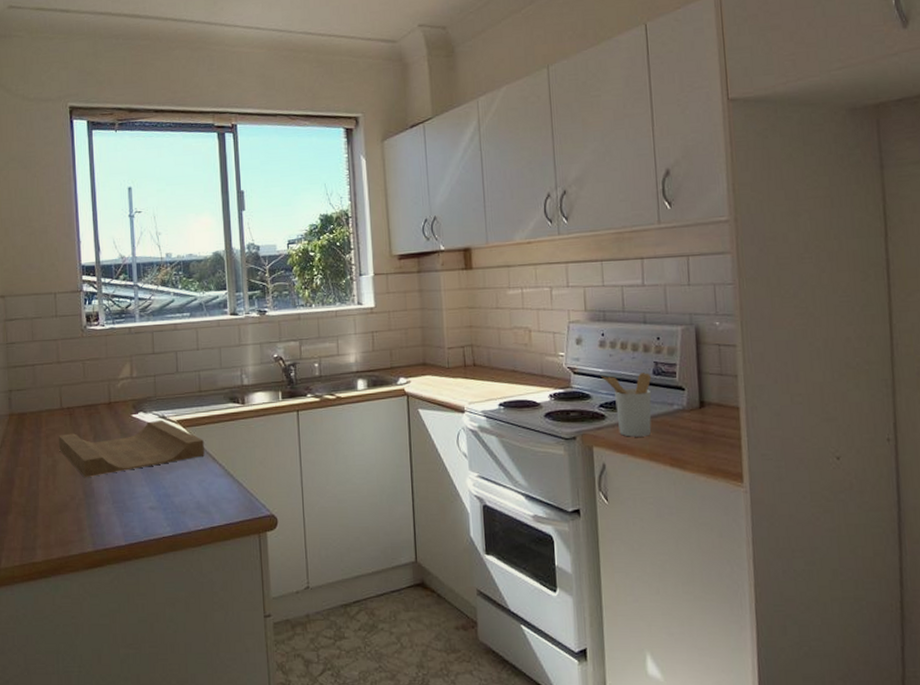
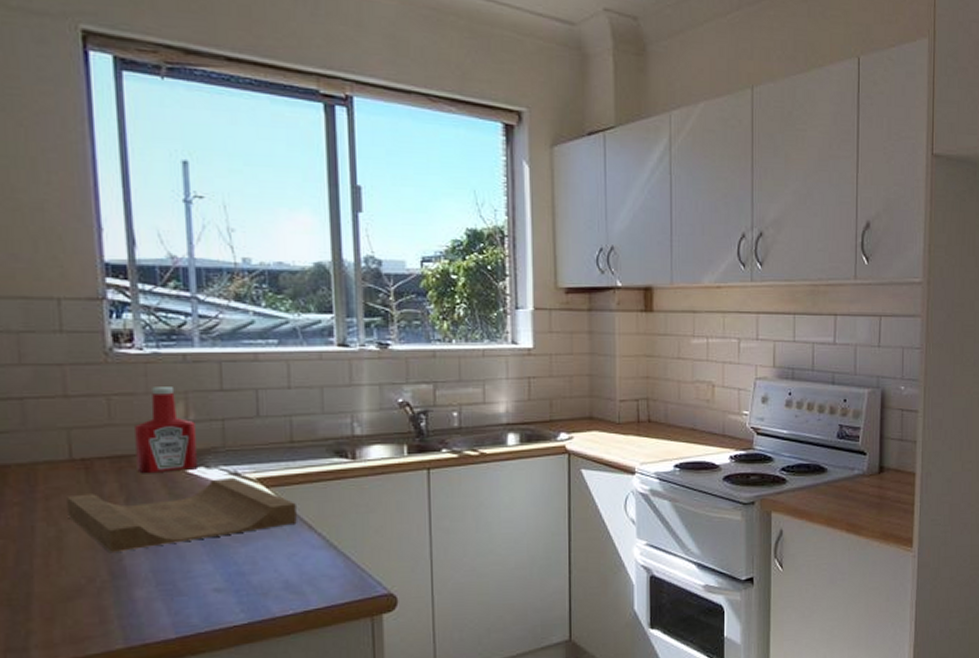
ketchup bottle: none [99,352,138,418] -> present [135,387,197,474]
utensil holder: present [601,373,652,437] -> none [785,436,836,502]

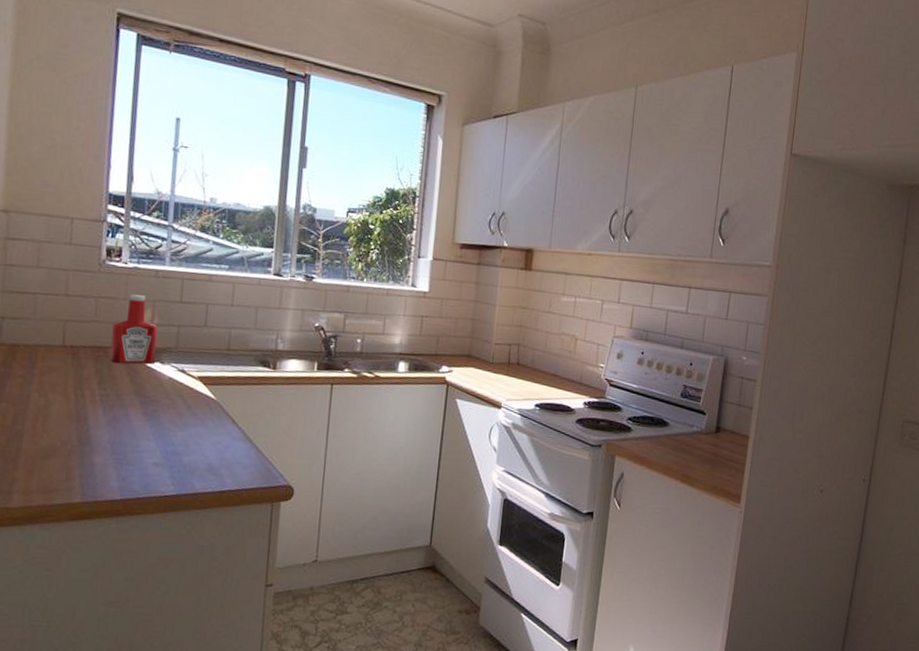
cutting board: present [67,477,297,552] -> none [55,373,225,424]

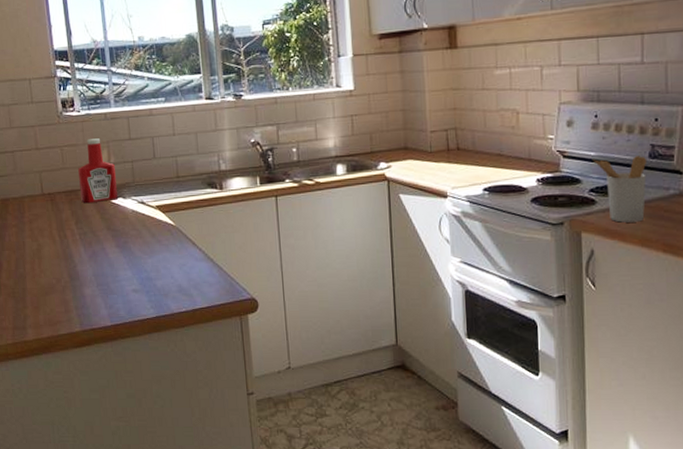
utensil holder: none [634,391,679,452] -> present [593,156,647,223]

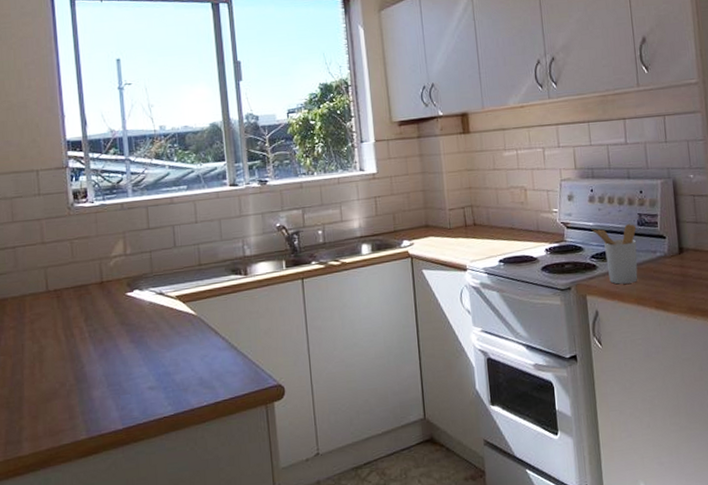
ketchup bottle: present [78,138,118,204] -> none [90,229,133,299]

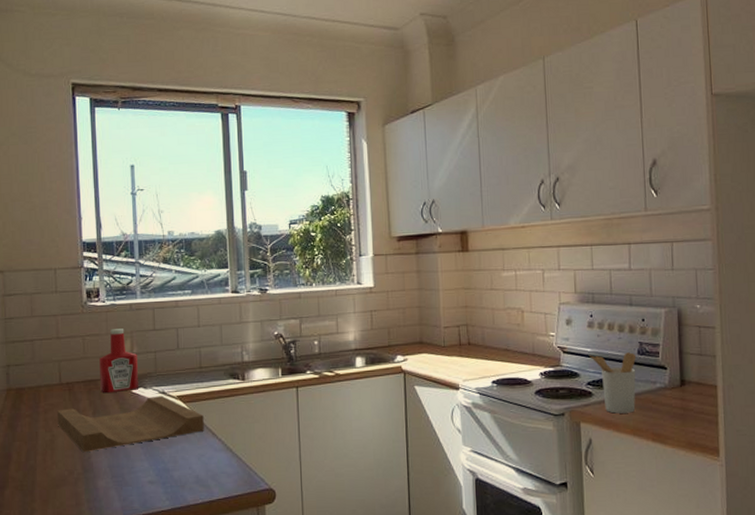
cutting board: none [45,296,206,362] -> present [57,395,204,452]
ketchup bottle: none [90,229,133,299] -> present [99,329,138,394]

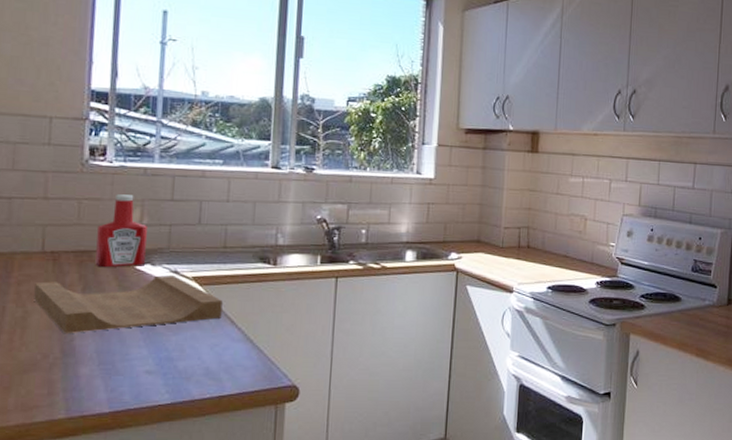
utensil holder: present [589,352,637,414] -> none [646,268,690,328]

